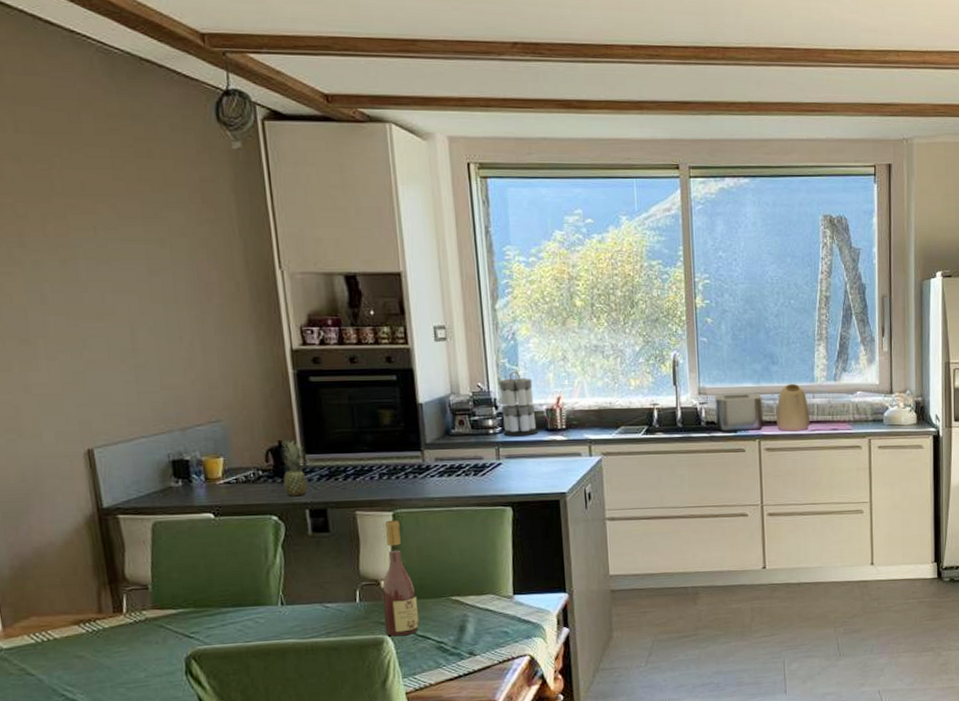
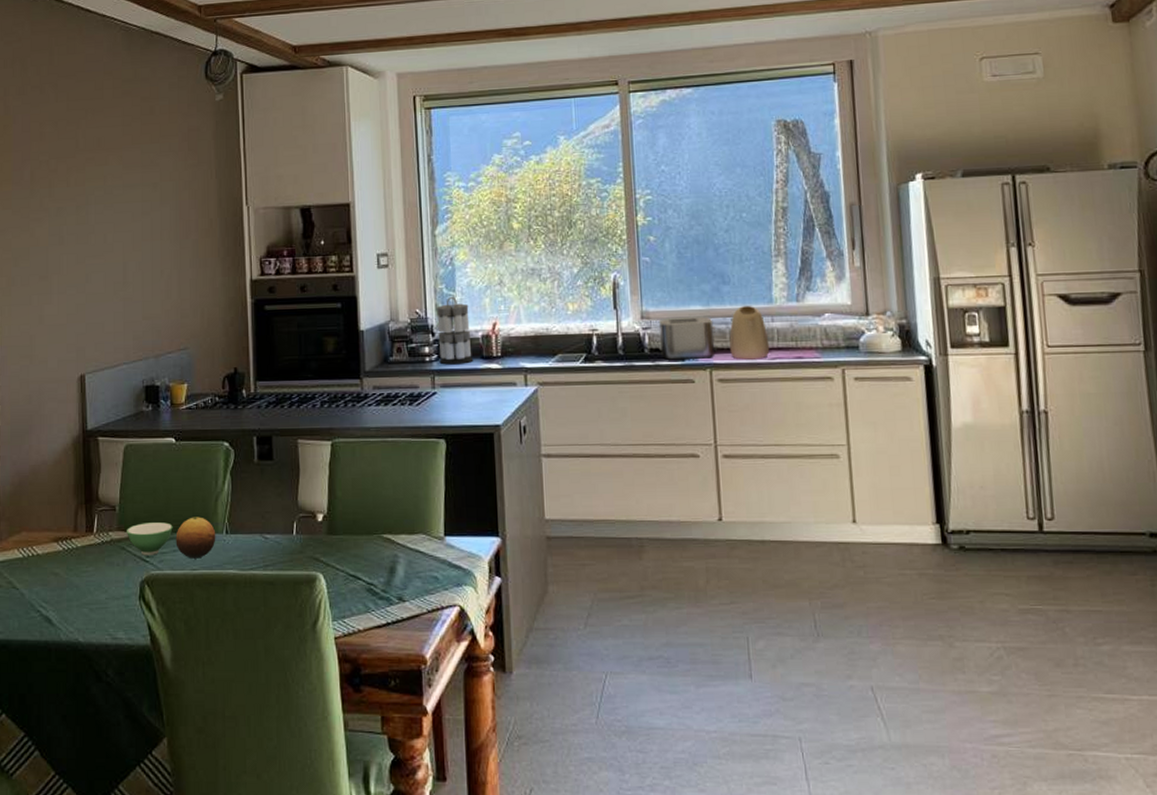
bowl: none [164,598,219,632] -> present [127,522,173,555]
fruit: none [223,590,271,632] -> present [175,517,216,559]
fruit: present [281,439,307,497] -> none [236,367,257,423]
wine bottle: present [381,520,420,637] -> none [317,449,351,574]

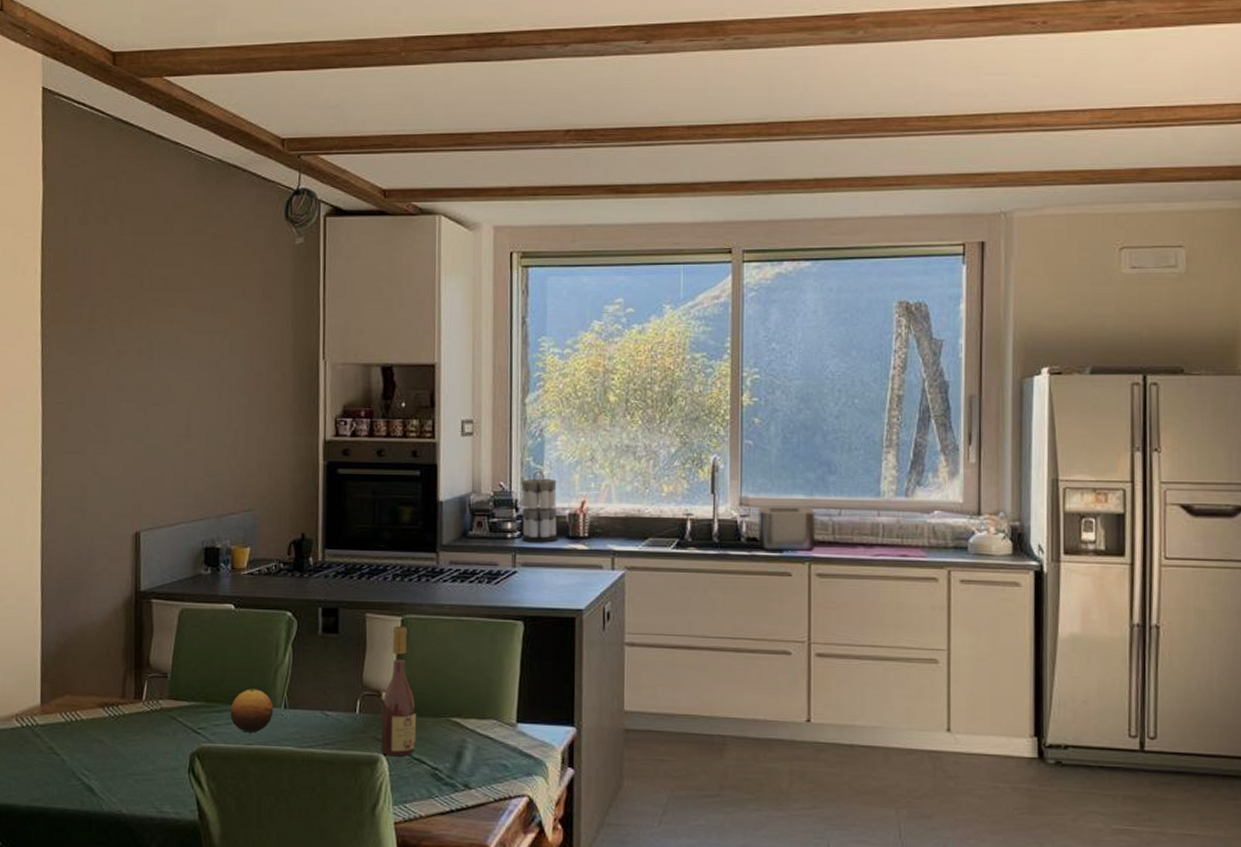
bowl: present [127,522,173,555] -> none [178,692,228,727]
wine bottle: none [317,449,351,574] -> present [381,625,417,757]
kettle: present [729,305,770,360] -> none [832,497,874,555]

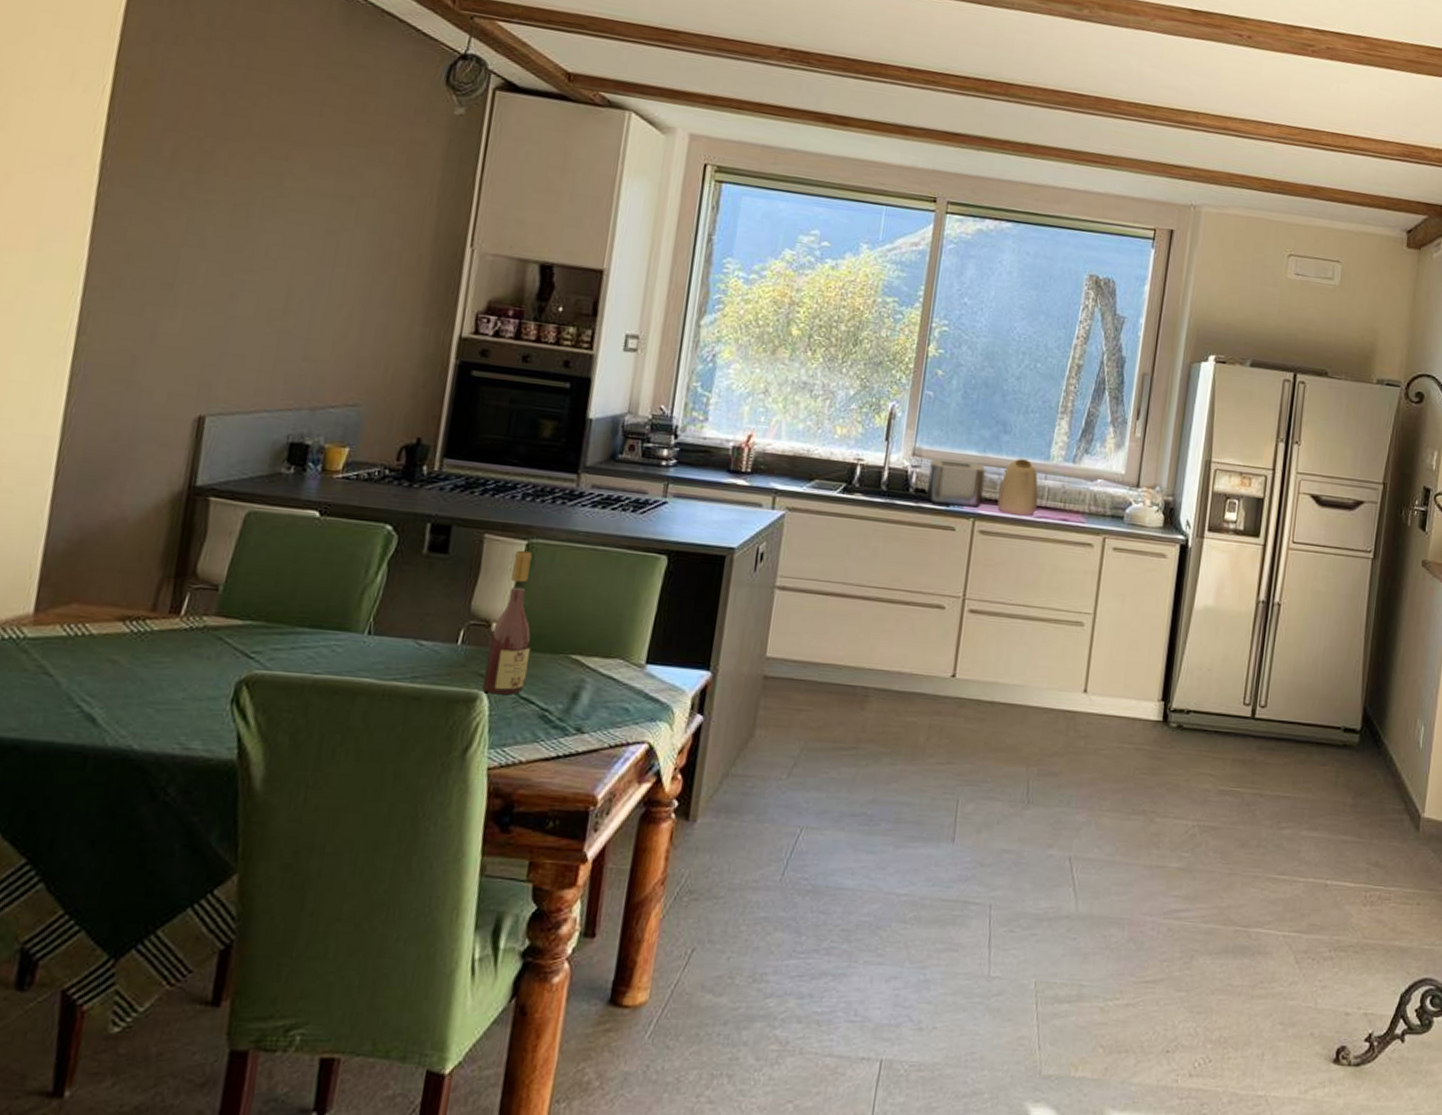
fruit: present [230,689,274,733] -> none [296,609,355,661]
spice rack: present [521,471,559,543] -> none [677,398,724,476]
kettle: none [832,497,874,555] -> present [997,458,1039,516]

